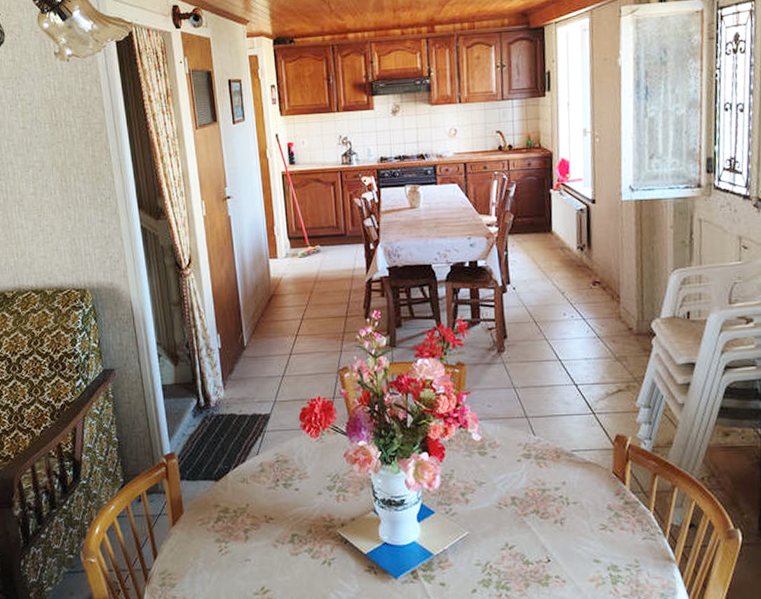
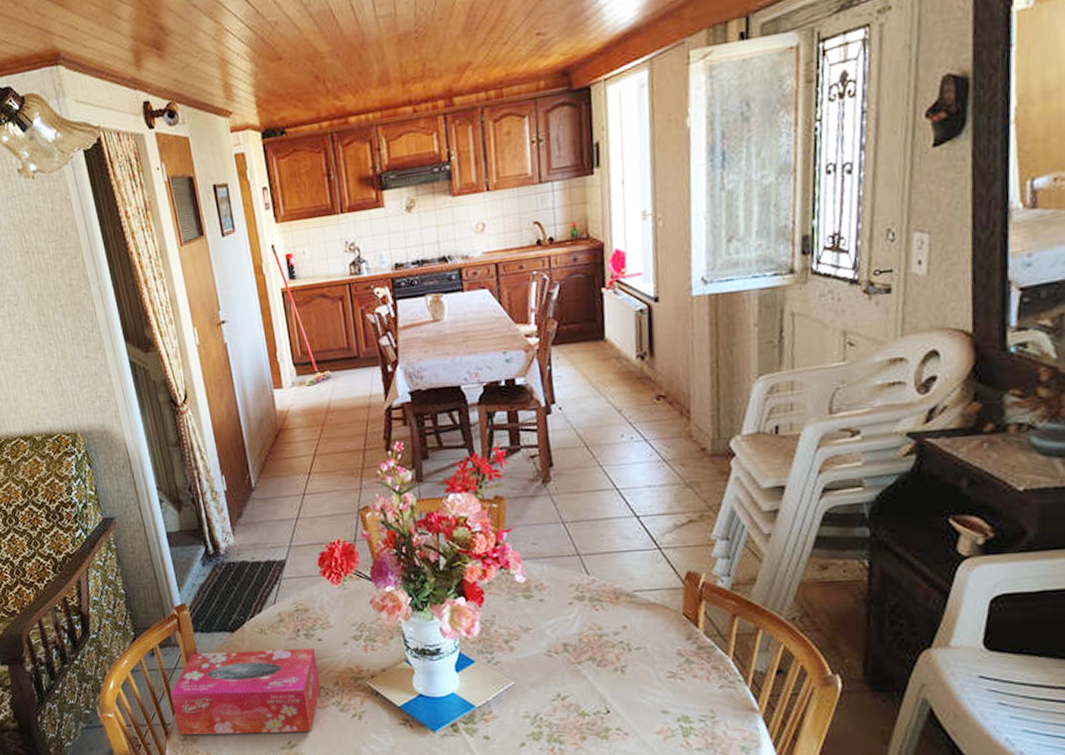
tissue box: none [153,498,295,581] -> present [170,648,321,736]

